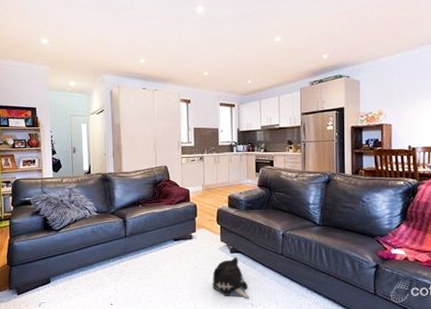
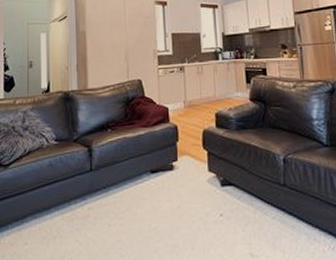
plush toy: present [212,257,250,298] -> none [200,191,249,246]

